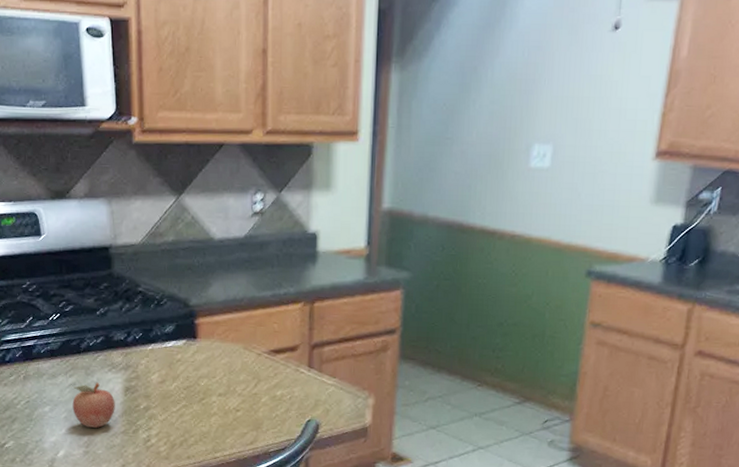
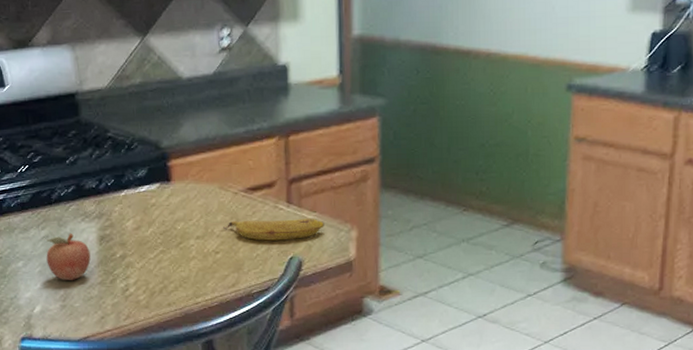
fruit: none [245,381,343,403] -> present [223,219,324,241]

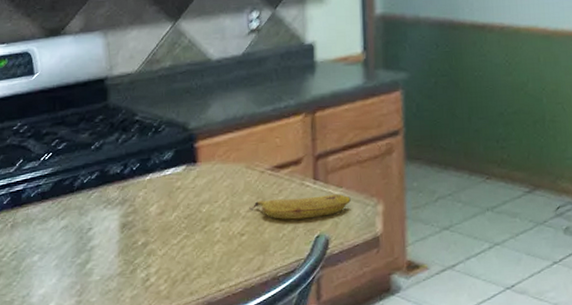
fruit: present [46,233,91,280] -> none [64,221,111,273]

